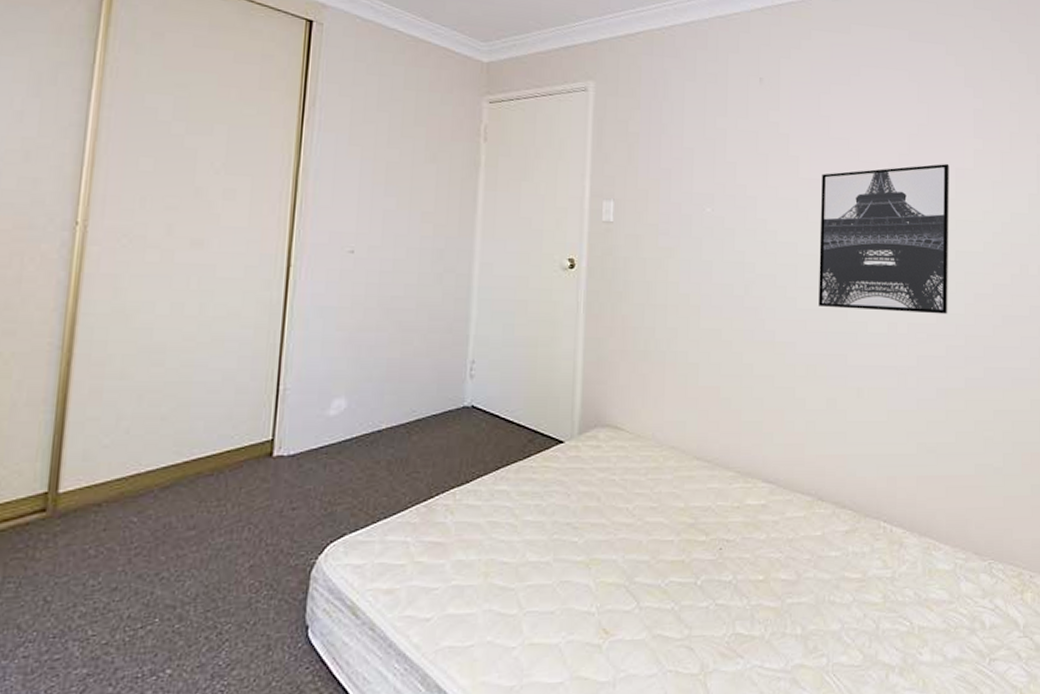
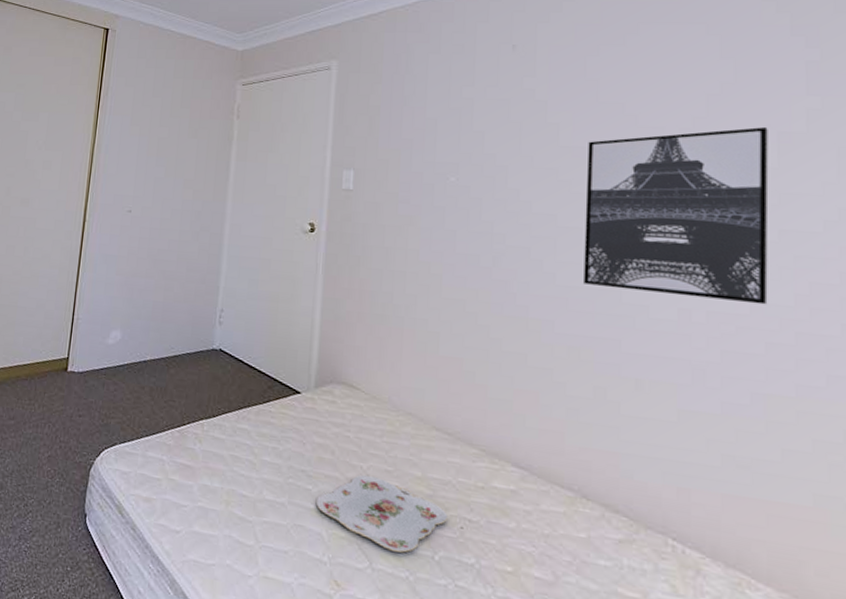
serving tray: none [583,516,708,586] -> present [317,475,448,553]

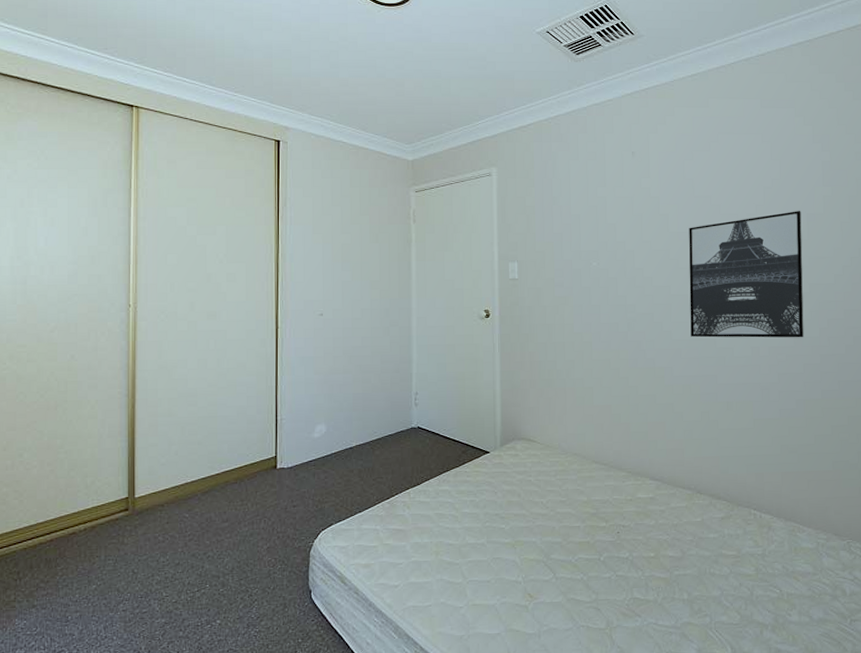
serving tray: present [317,475,448,553] -> none [510,508,608,561]

